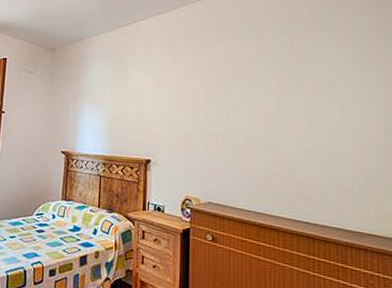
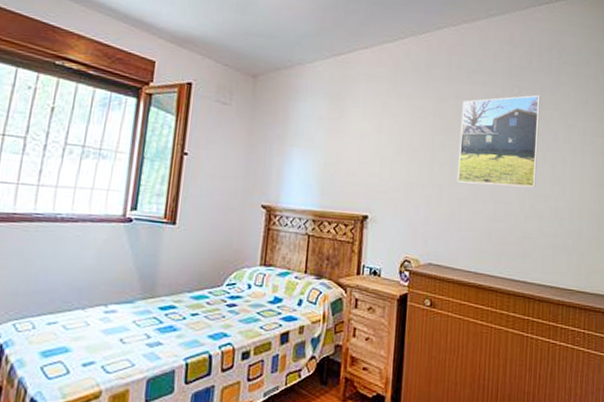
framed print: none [232,47,314,134] -> present [457,95,541,188]

